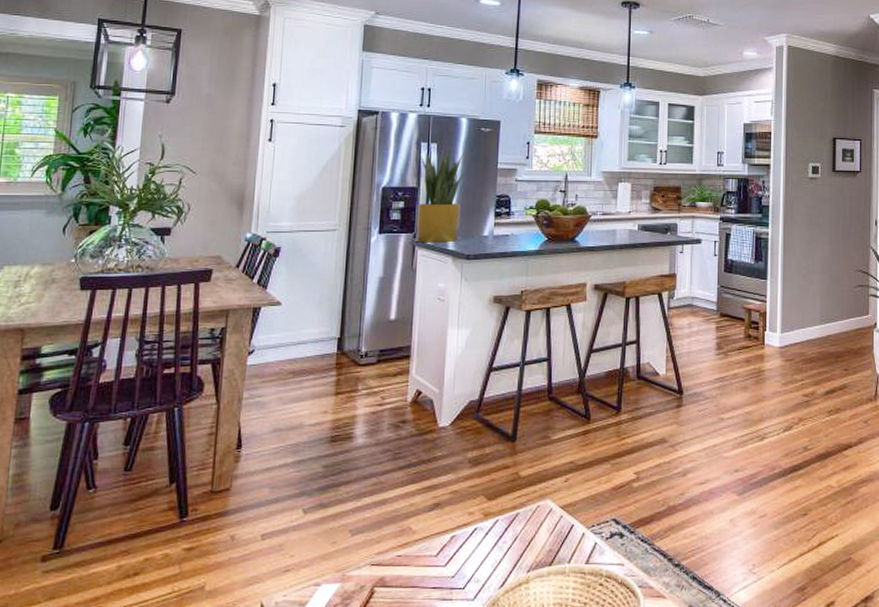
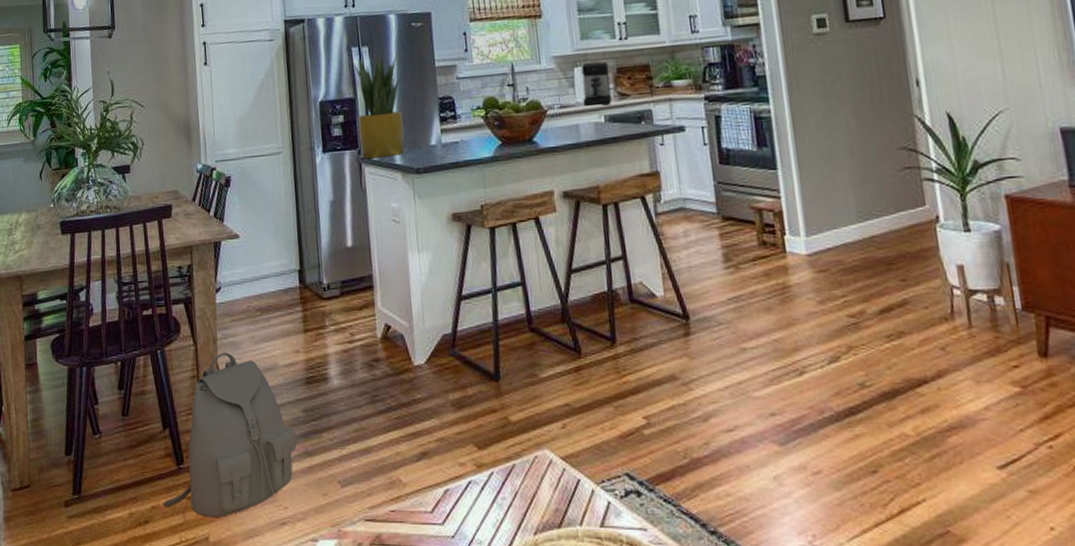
backpack: none [157,411,313,567] -> present [162,352,297,517]
coffee maker: none [622,180,648,217] -> present [581,61,612,107]

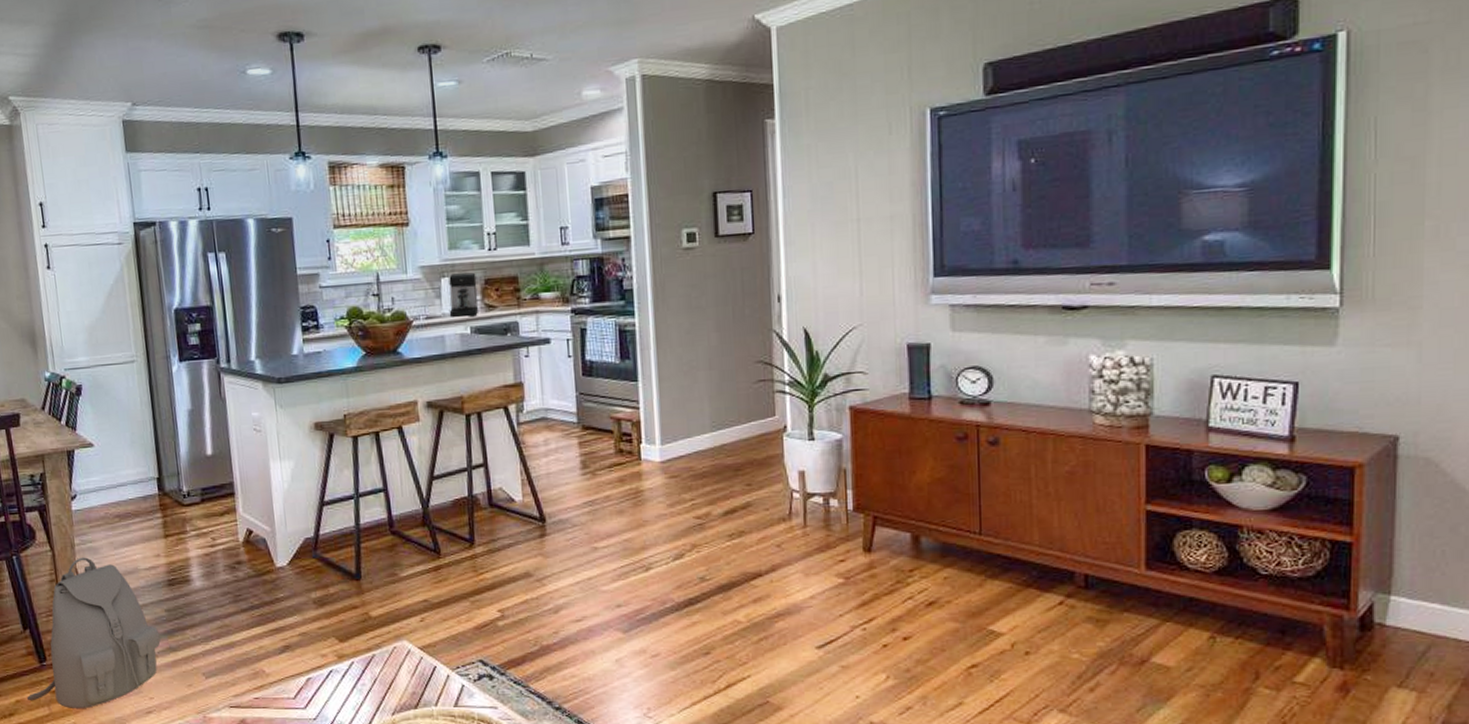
planter: present [350,52,405,159] -> none [206,259,265,369]

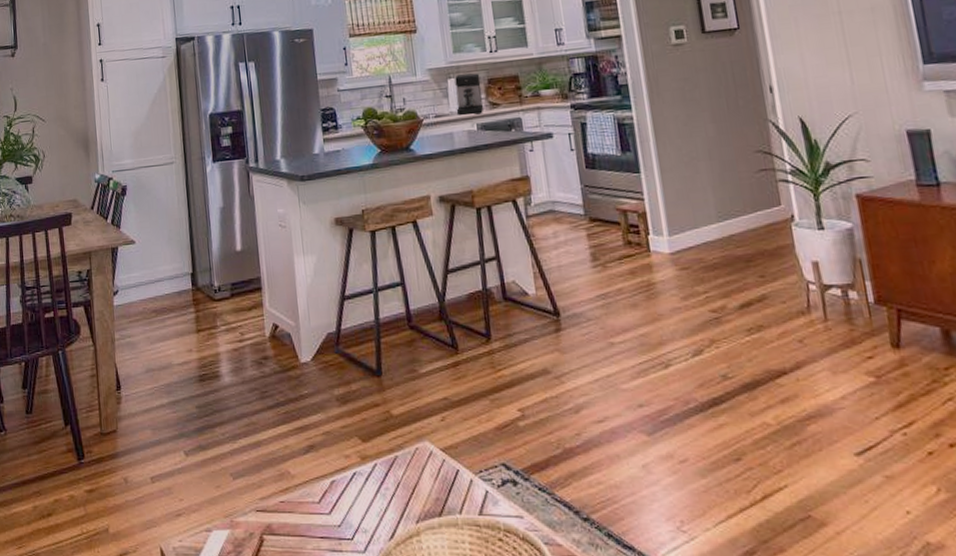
backpack: present [26,557,161,708] -> none [64,352,191,509]

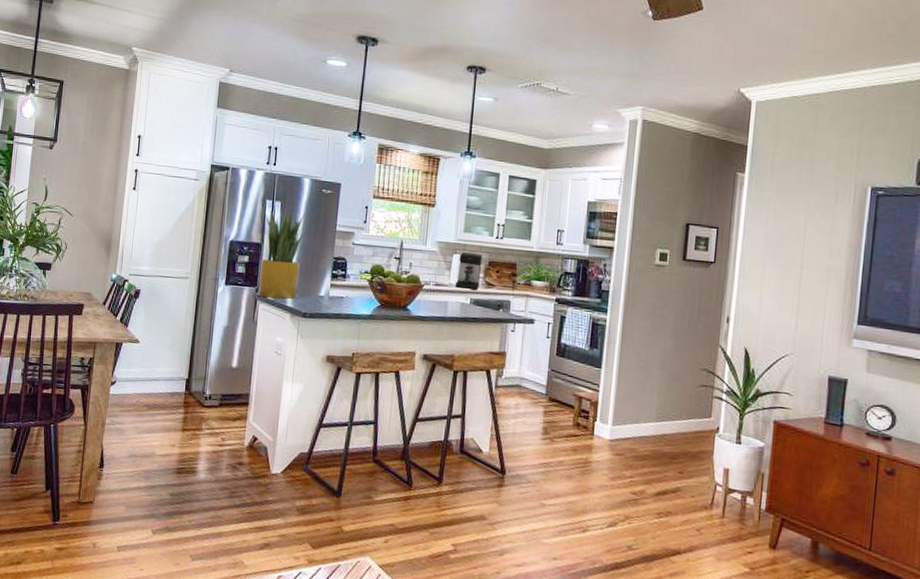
planter: none [238,67,290,168] -> present [258,209,305,300]

